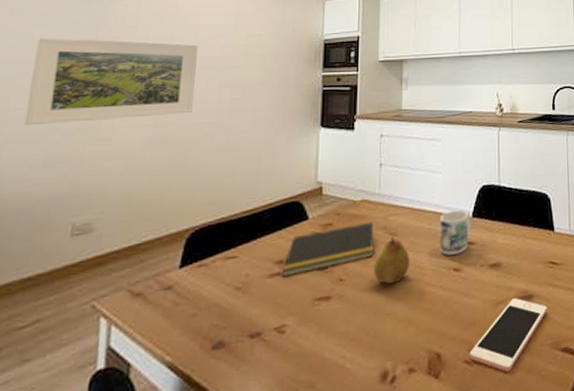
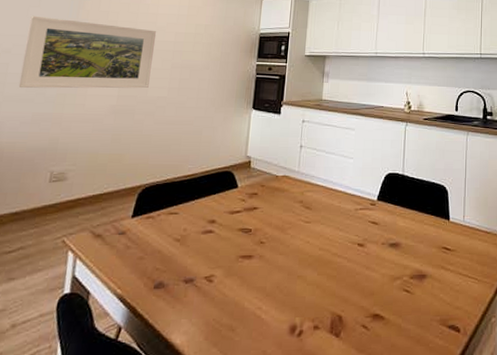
notepad: present [281,222,374,278] -> none [213,195,292,235]
fruit: present [373,237,410,284] -> none [289,210,321,250]
mug: present [439,209,472,255] -> none [347,192,377,231]
cell phone: present [469,298,547,373] -> none [366,276,438,340]

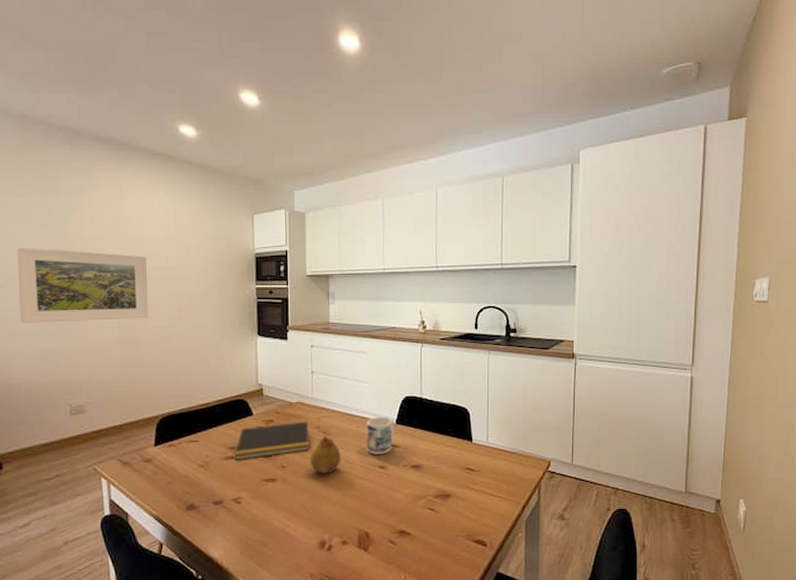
notepad: none [213,195,292,235] -> present [234,421,310,461]
fruit: none [289,210,321,250] -> present [310,435,341,473]
mug: none [347,192,377,231] -> present [366,416,395,454]

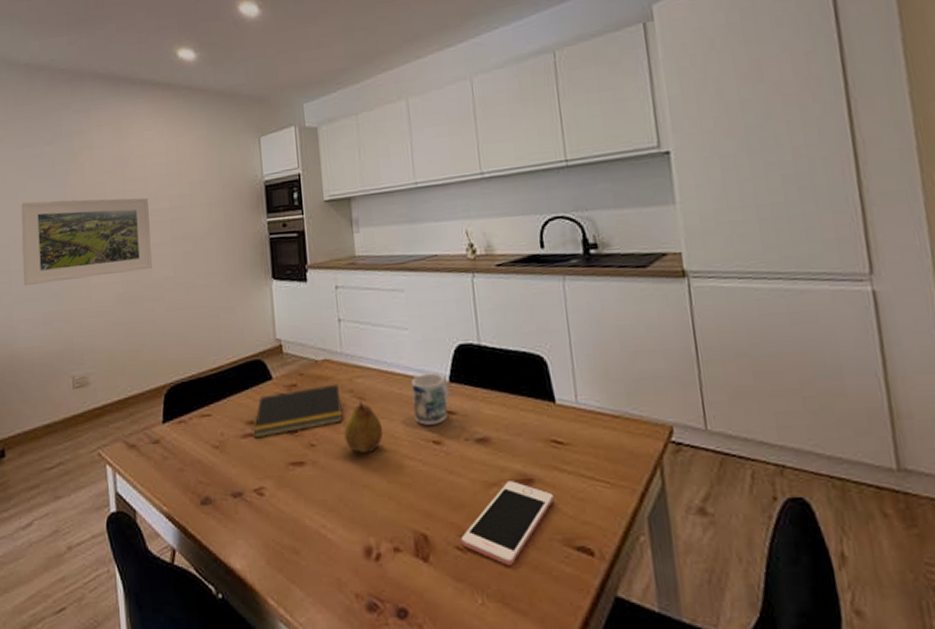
cell phone: none [393,495,463,554] -> present [461,481,554,567]

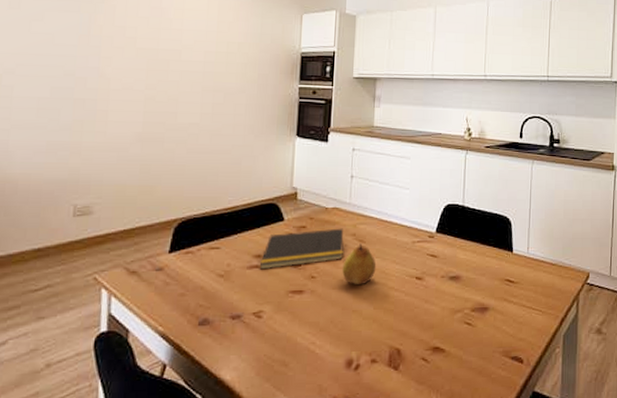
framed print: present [20,197,152,285] -> none [27,31,183,114]
mug: present [411,373,450,425] -> none [404,224,435,265]
cell phone: present [461,481,554,567] -> none [426,309,501,372]

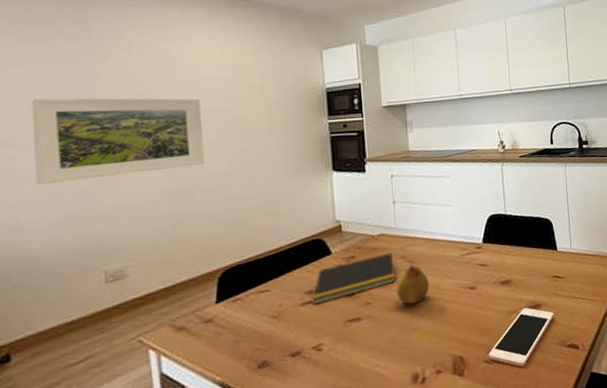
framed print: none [27,31,183,114] -> present [29,97,204,184]
cell phone: none [426,309,501,372] -> present [488,307,554,367]

